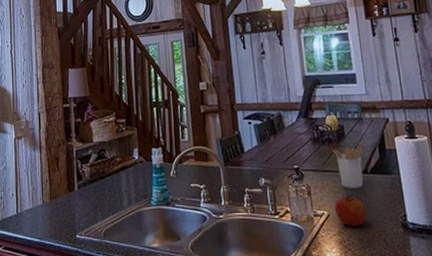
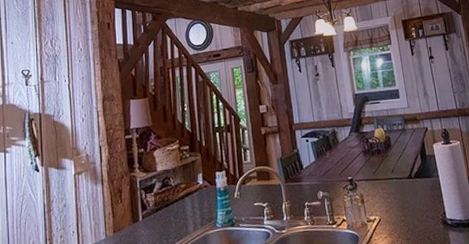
utensil holder: present [331,142,363,188] -> none [380,150,409,194]
fruit: present [334,192,367,227] -> none [385,196,413,229]

